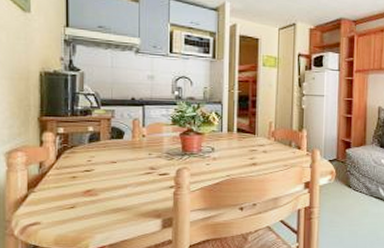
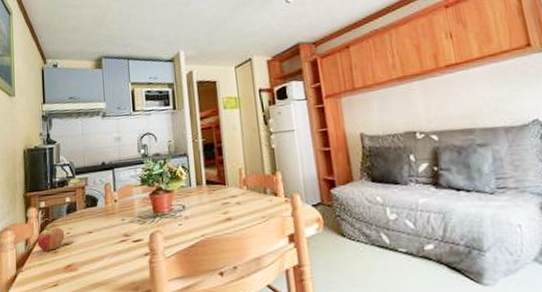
fruit: none [52,152,85,175] -> present [36,227,65,251]

